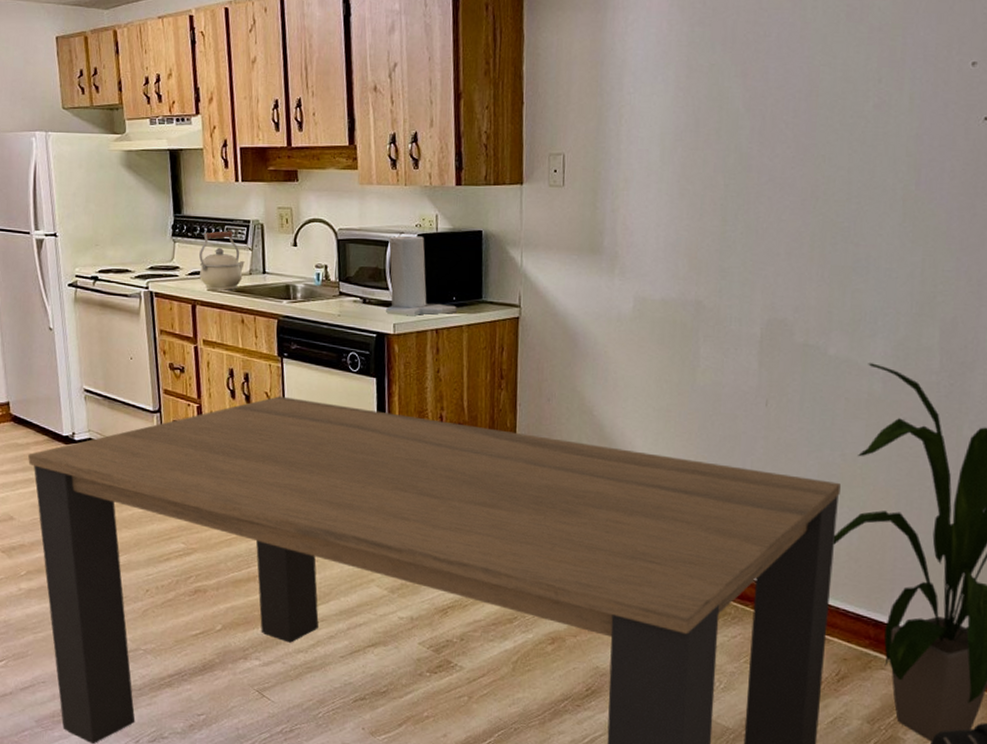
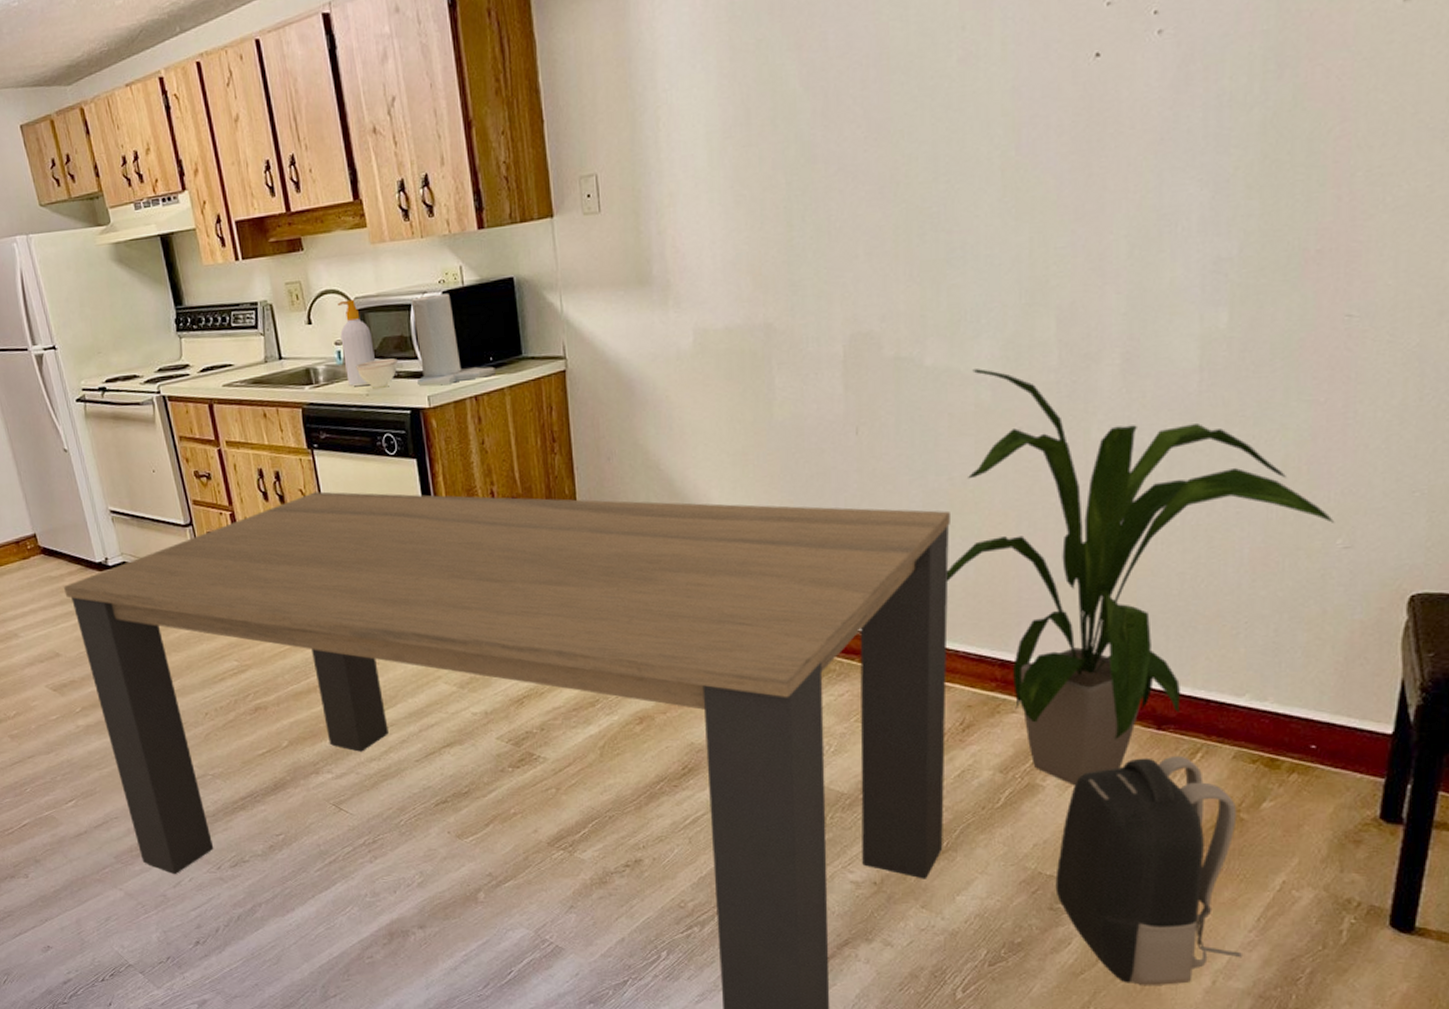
kettle: present [199,231,245,291] -> none [208,317,258,386]
soap bottle: none [321,230,351,308] -> present [338,299,375,387]
bowl: none [331,285,370,312] -> present [355,358,398,390]

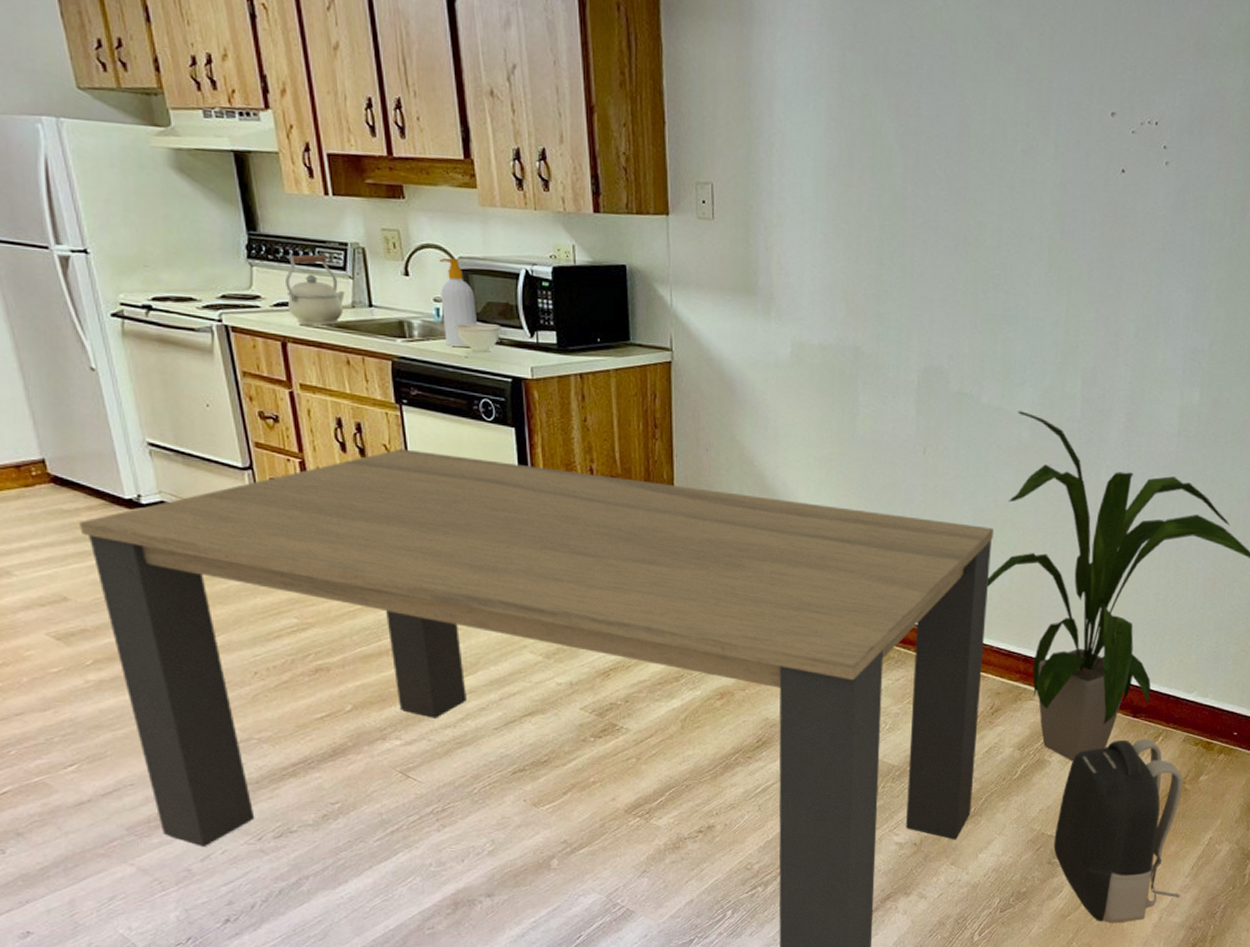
kettle: none [208,317,258,386] -> present [286,254,345,326]
paper towel: present [411,293,496,387] -> none [519,267,602,361]

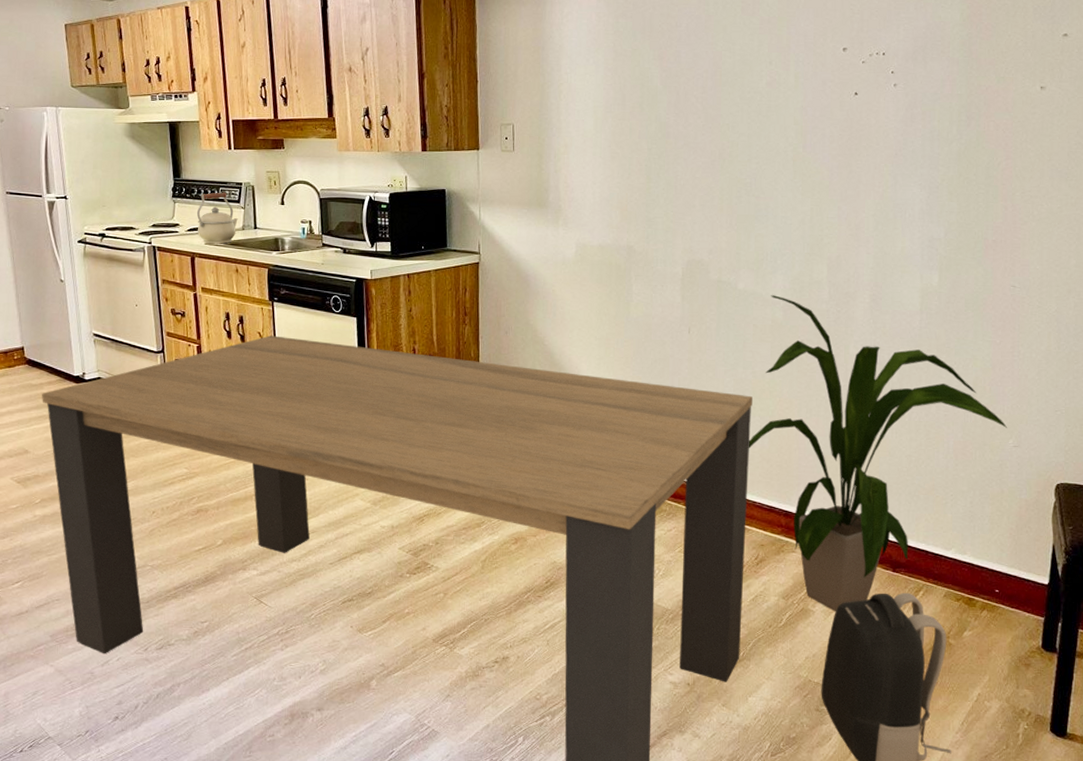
soap bottle: present [440,258,477,348] -> none [306,190,332,257]
bowl: present [455,323,501,354] -> none [315,238,350,261]

